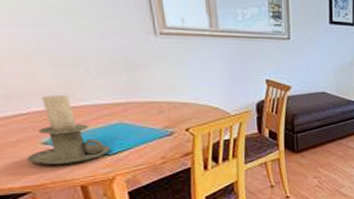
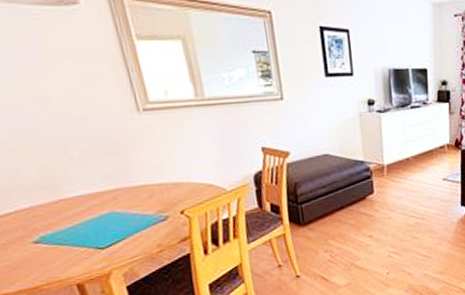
candle holder: present [27,95,111,165] -> none [19,188,104,266]

